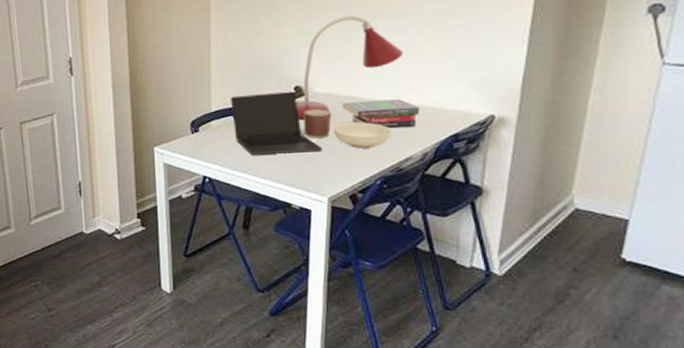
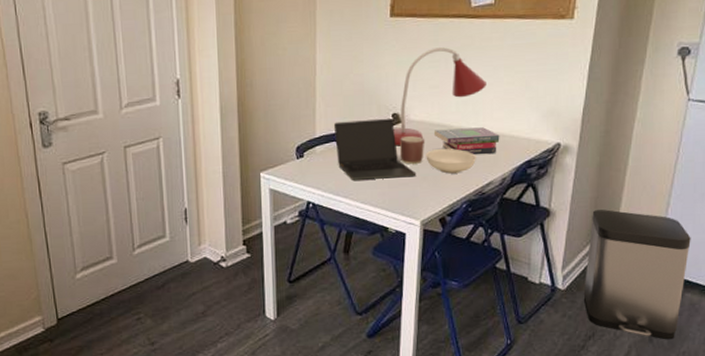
pedal bin: none [526,188,669,338] -> present [583,209,691,340]

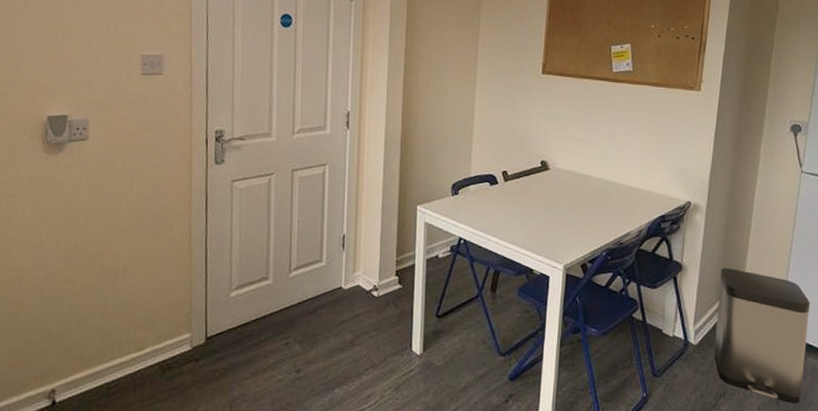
laptop: present [333,119,417,180] -> none [487,164,561,222]
desk lamp: present [393,47,486,146] -> none [541,105,625,192]
mug: present [400,136,424,164] -> none [547,183,569,210]
bowl: present [426,148,477,174] -> none [570,198,617,222]
books: present [433,127,500,154] -> none [577,179,637,206]

